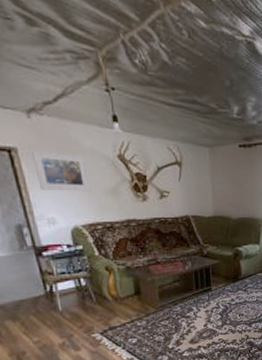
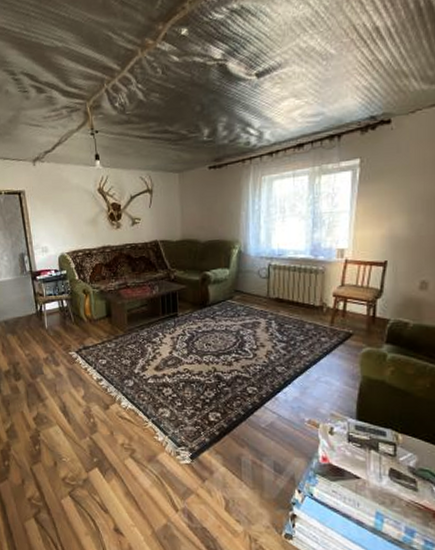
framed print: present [31,150,91,192] -> none [34,191,76,224]

